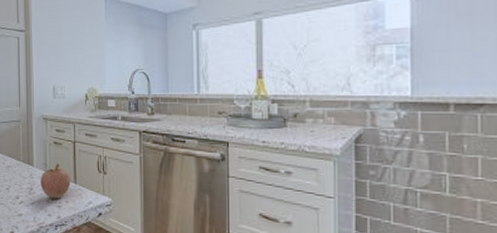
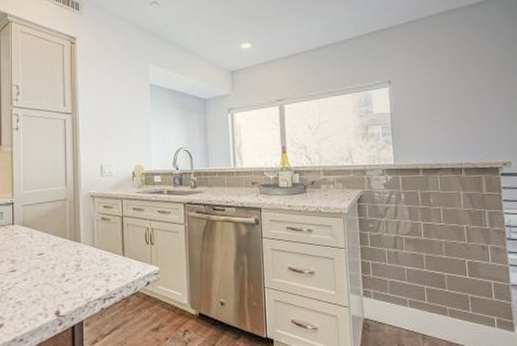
fruit: present [40,163,71,199] -> none [88,238,119,273]

